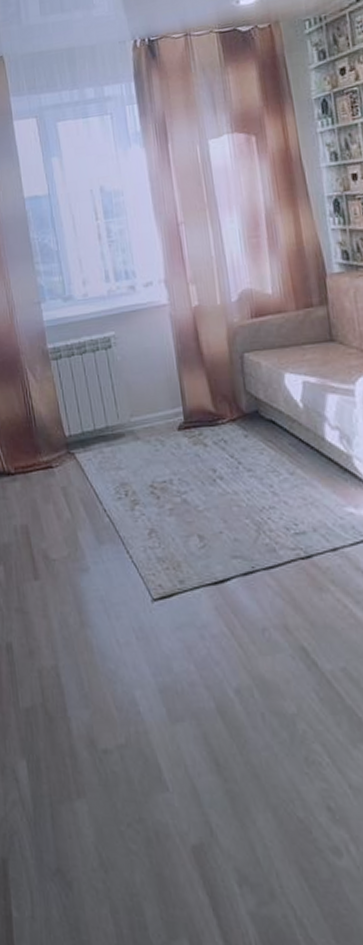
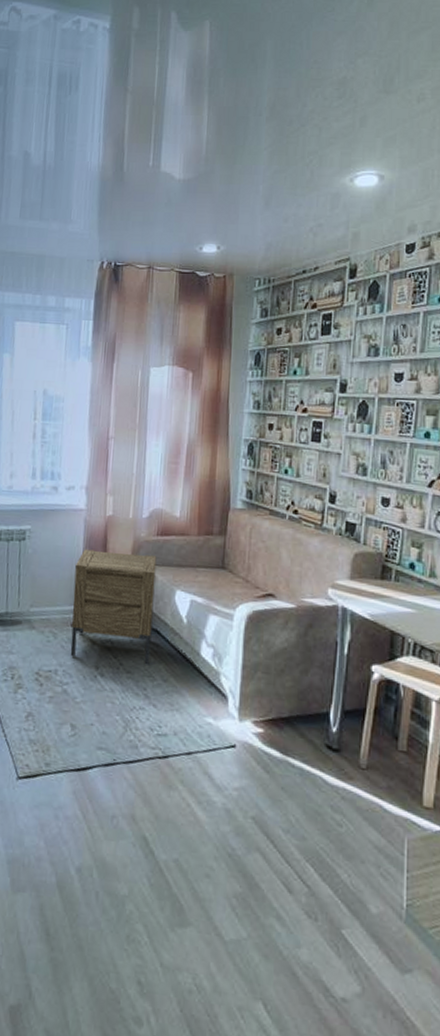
nightstand: none [170,340,271,463] -> present [70,549,157,665]

